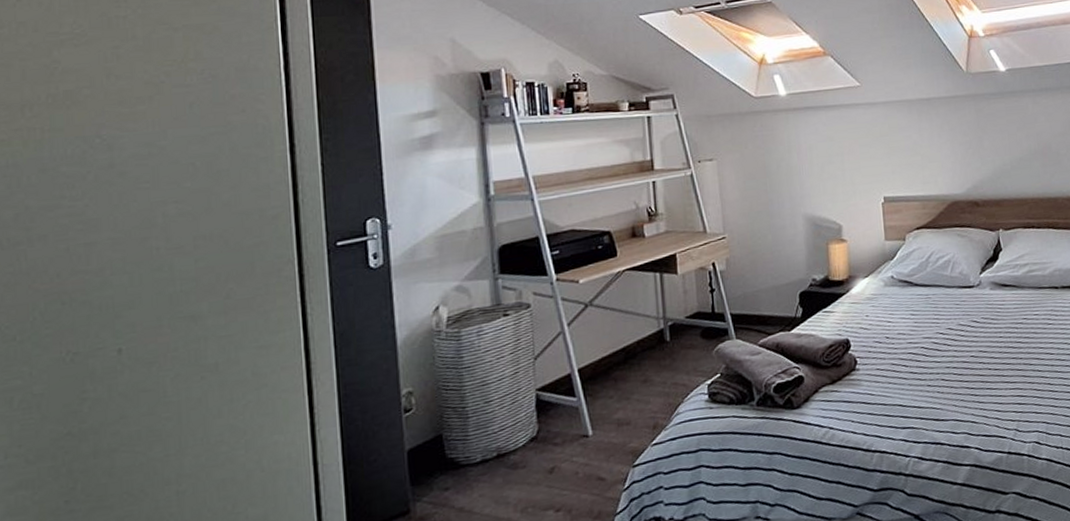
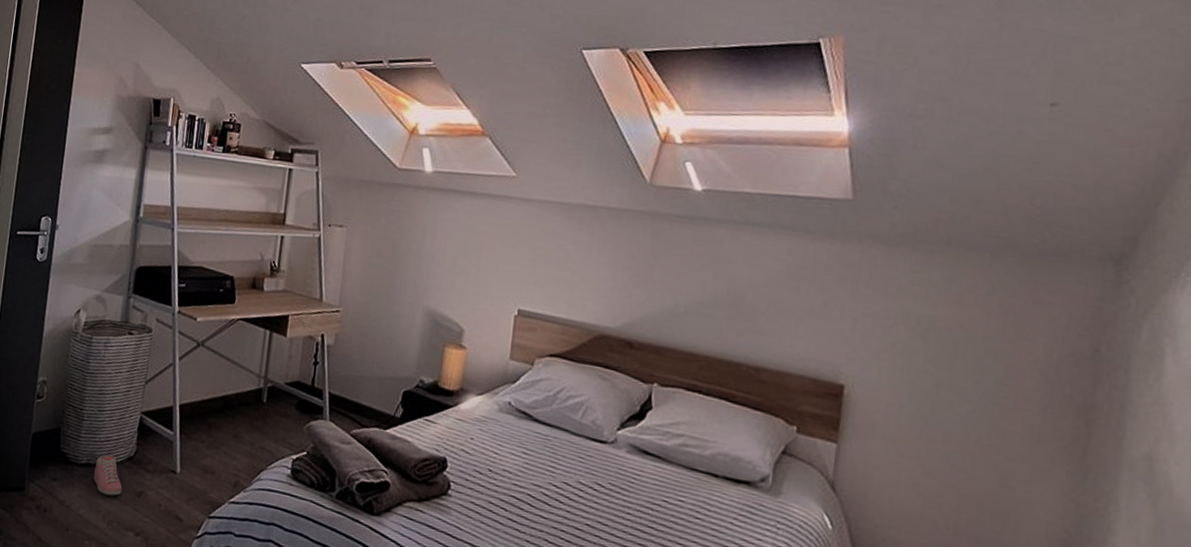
sneaker: none [493,442,531,485] -> present [93,455,123,496]

